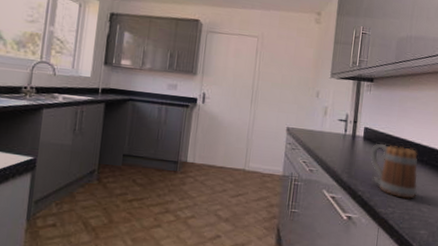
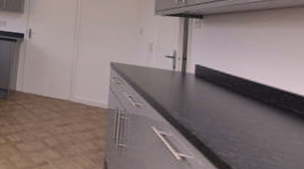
mug: present [370,144,418,199] -> none [203,82,266,145]

